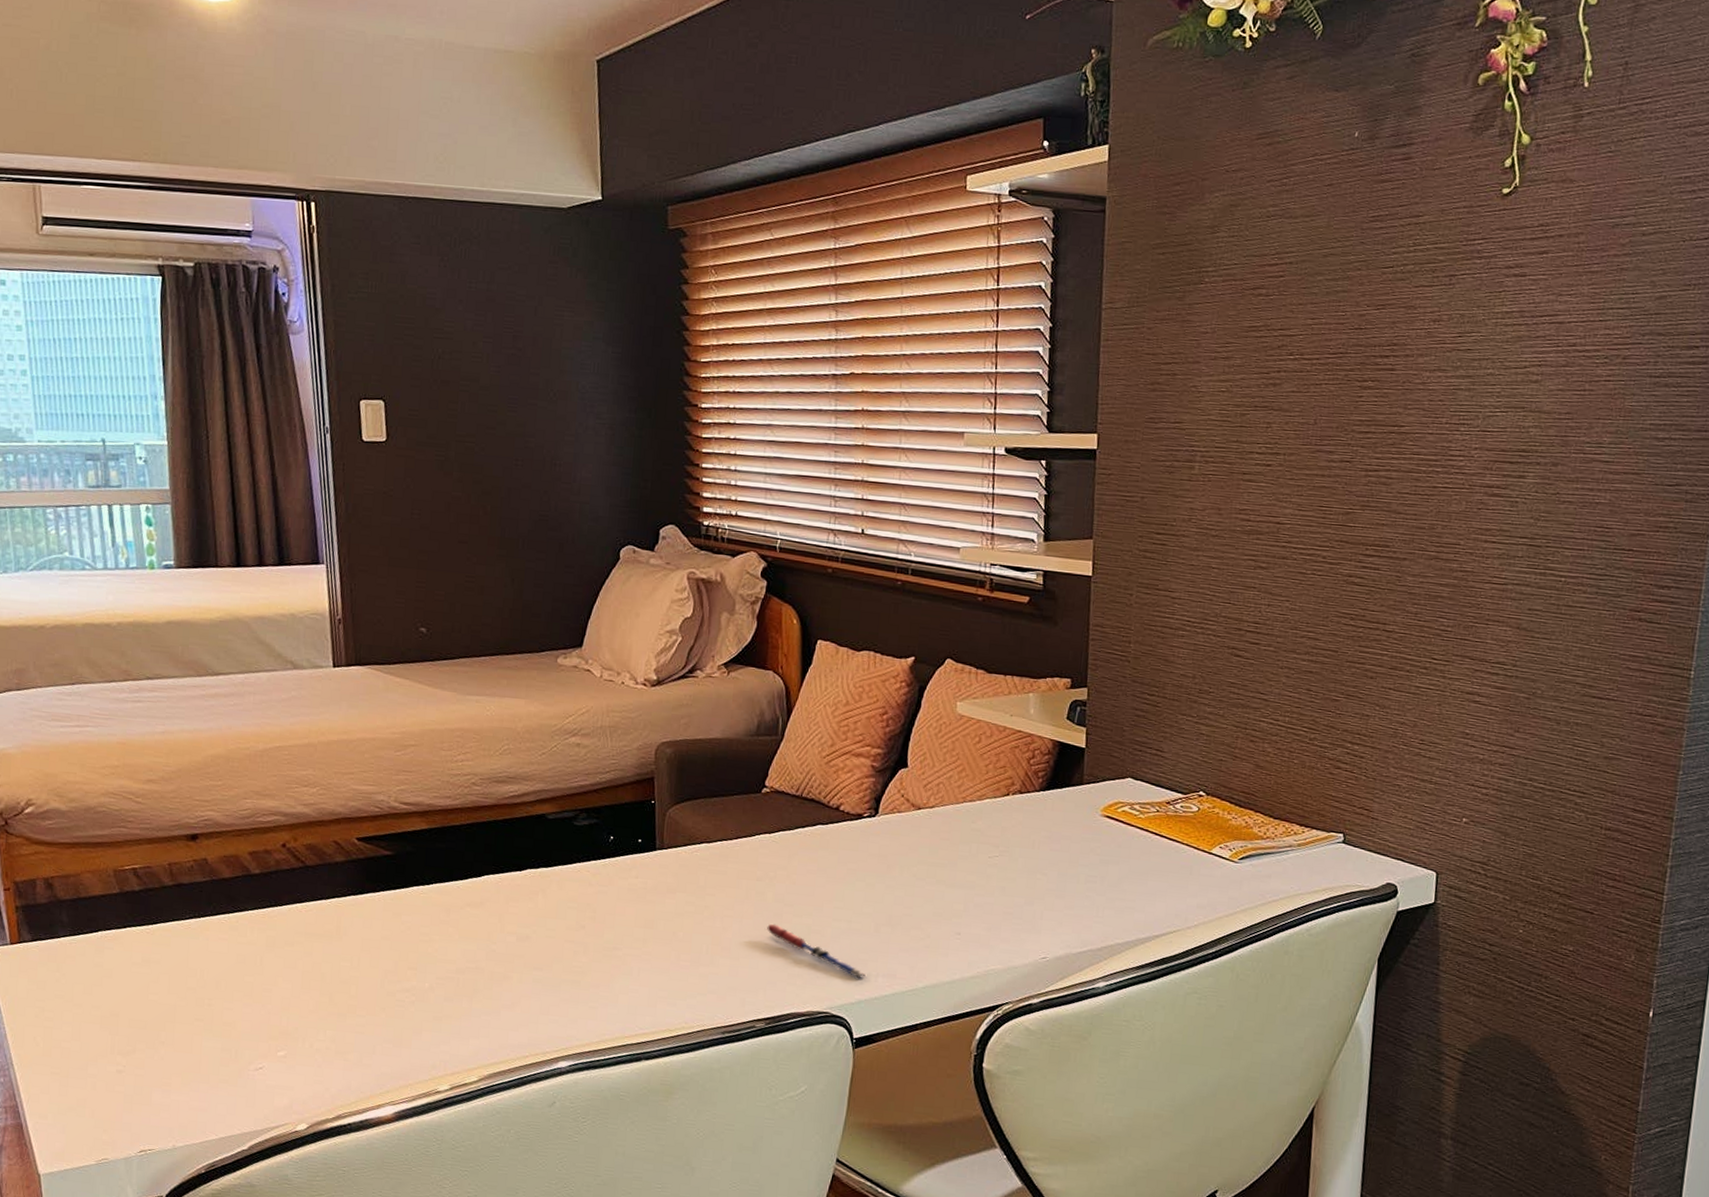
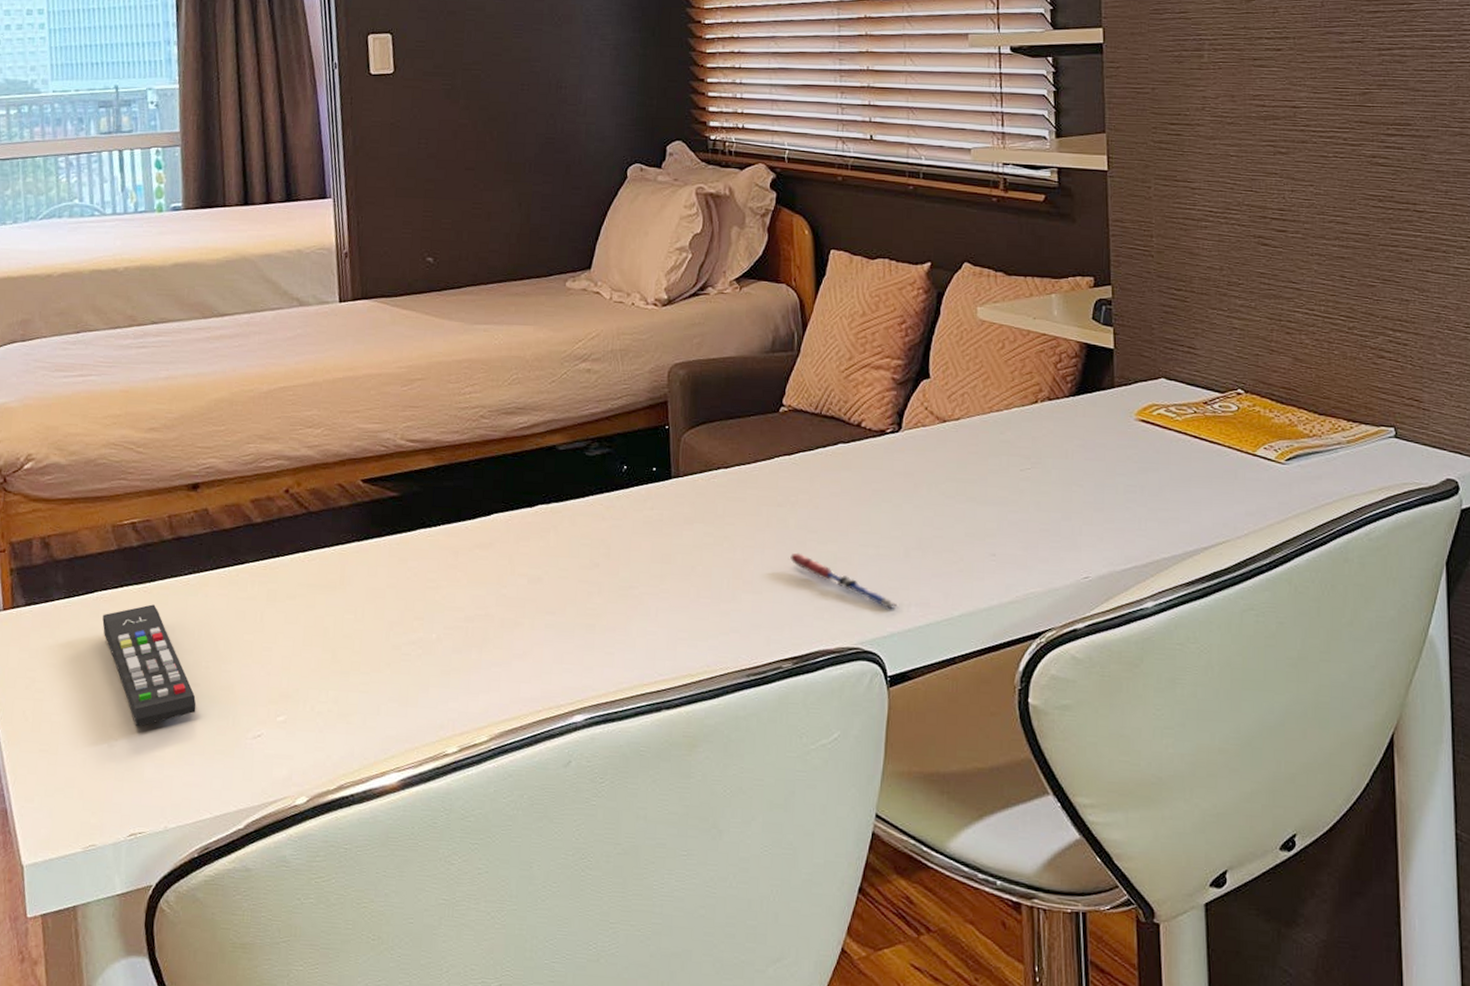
remote control: none [107,945,200,1056] -> present [102,604,196,727]

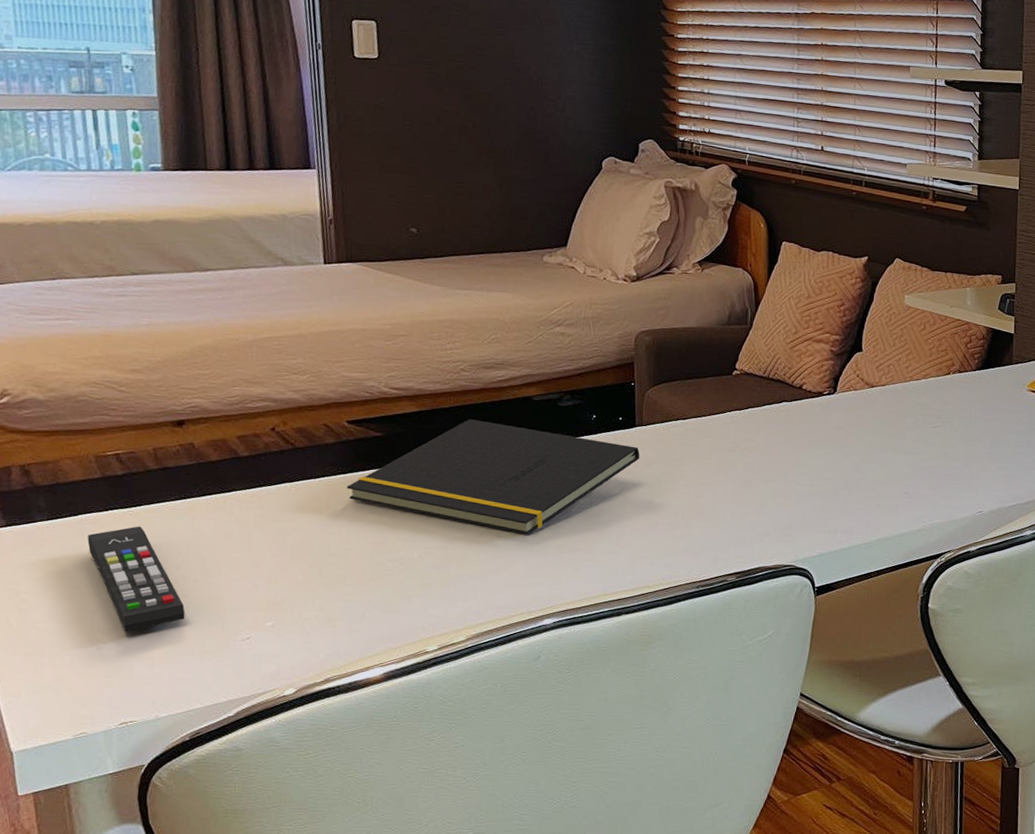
notepad: none [361,474,678,612] -> present [346,419,640,535]
pen: present [788,552,898,610] -> none [735,489,827,535]

